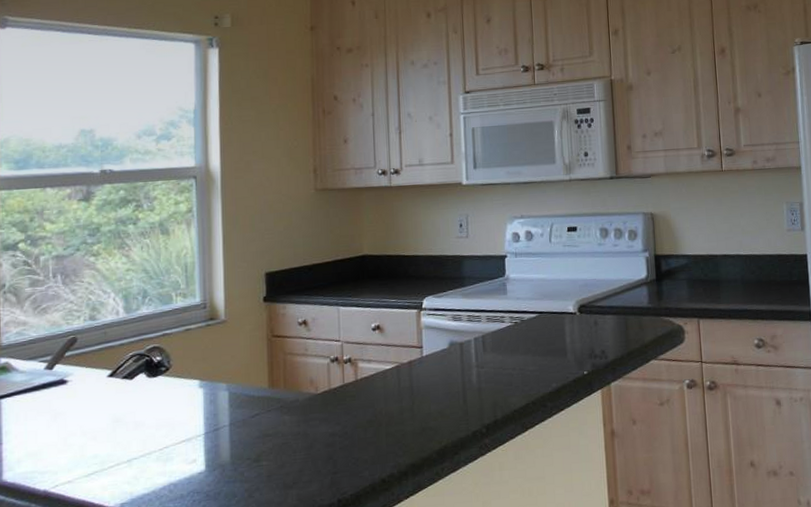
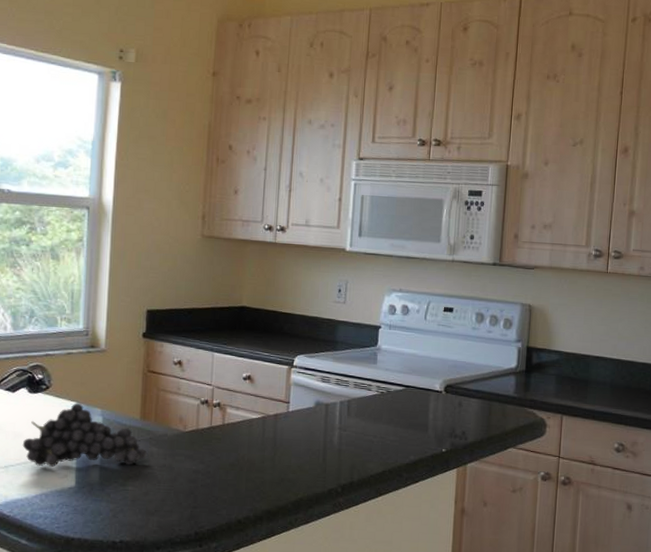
fruit: none [145,380,280,455] -> present [22,403,148,467]

